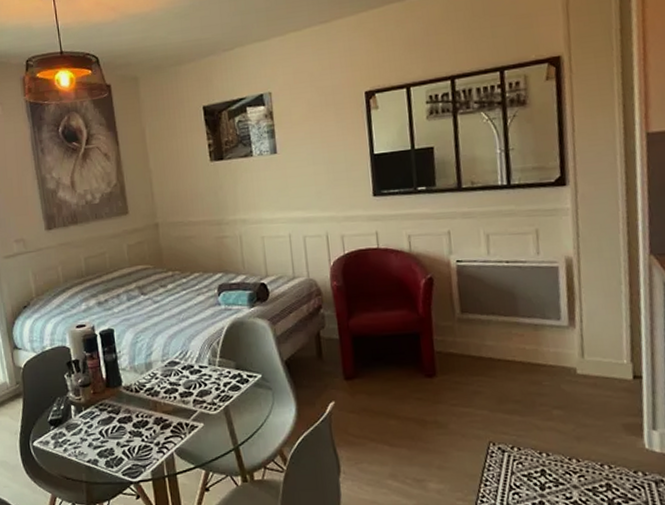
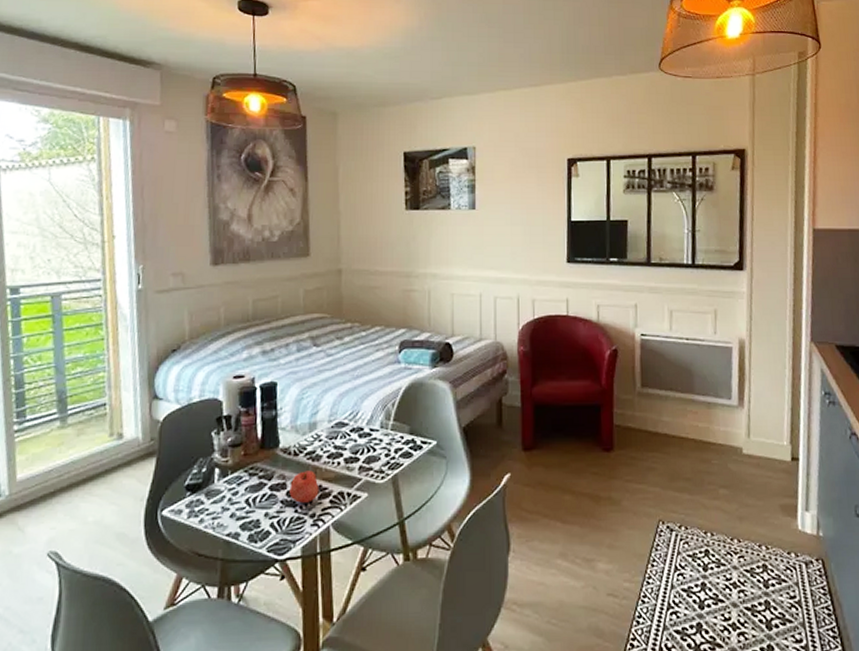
apple: none [135,405,161,433] -> present [289,470,319,503]

